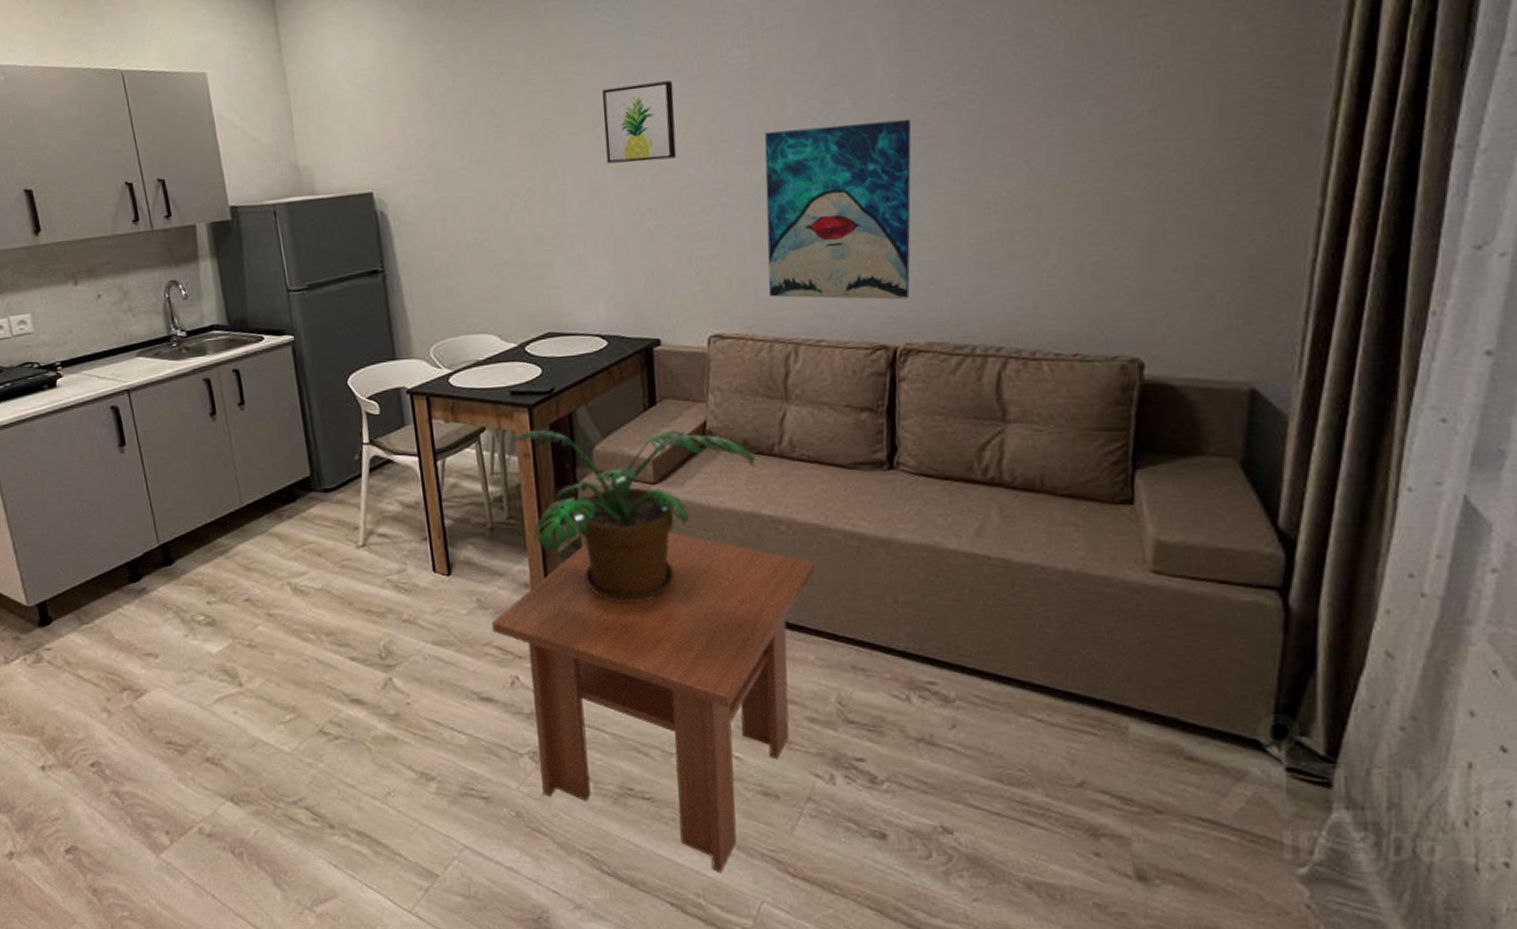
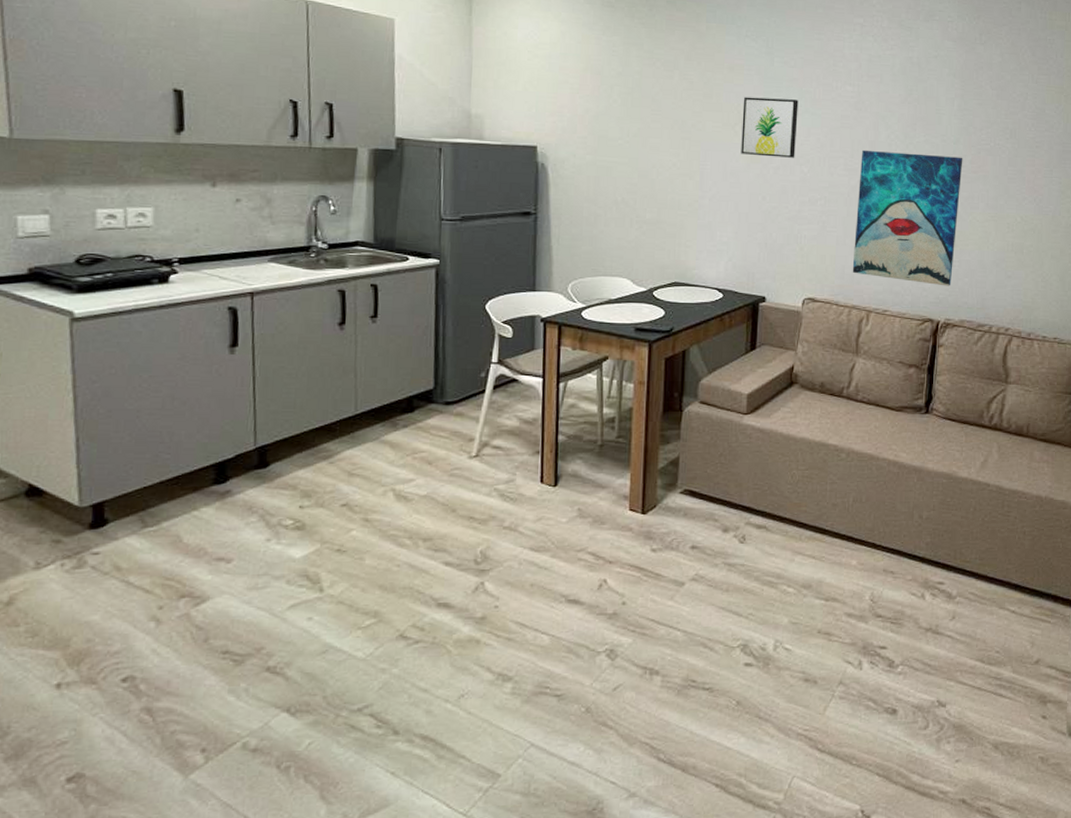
coffee table: present [491,532,815,873] -> none [588,455,864,754]
potted plant: present [509,430,756,603] -> none [627,363,828,515]

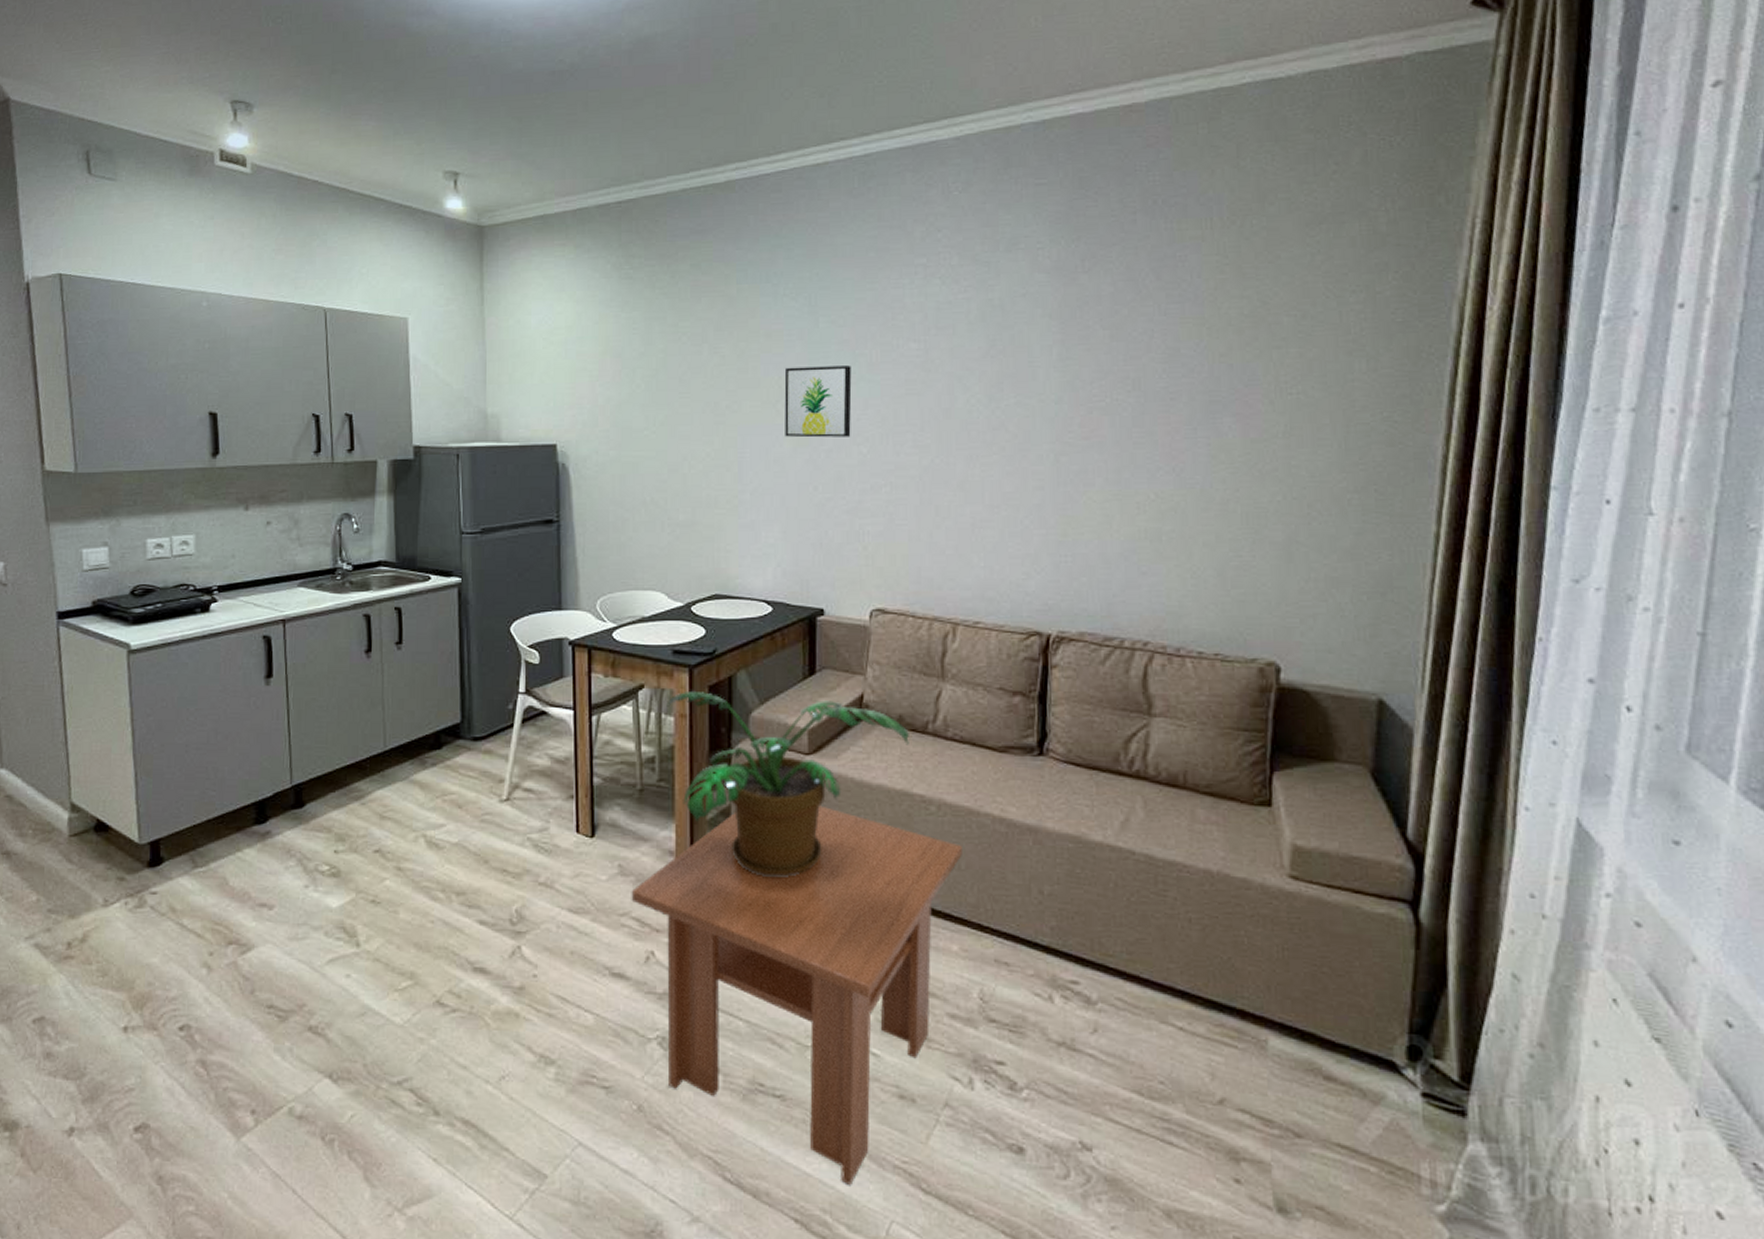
coffee table: none [588,455,864,754] -> present [631,805,962,1186]
potted plant: none [627,363,828,515] -> present [666,692,909,879]
wall art: present [852,149,963,286] -> none [930,420,1070,589]

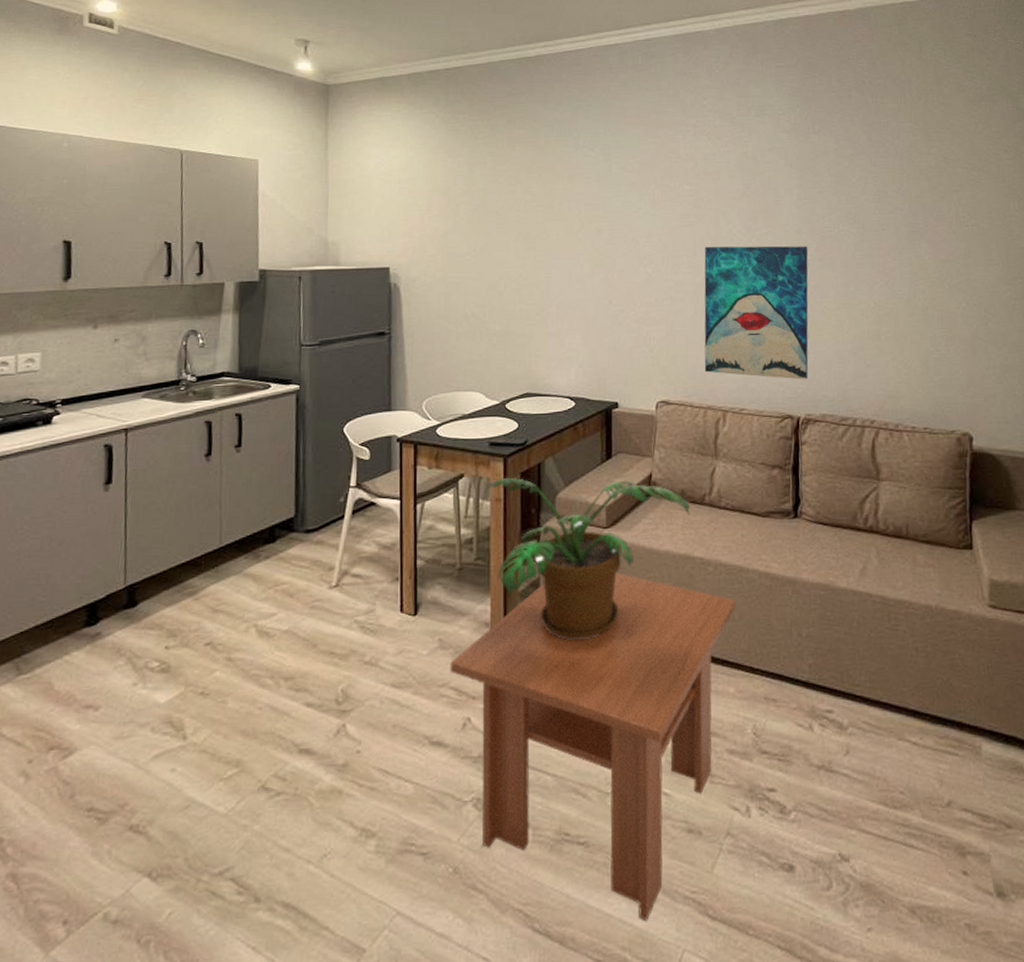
wall art: present [784,365,852,438] -> none [584,203,639,261]
wall art: none [930,420,1070,589] -> present [704,246,809,380]

